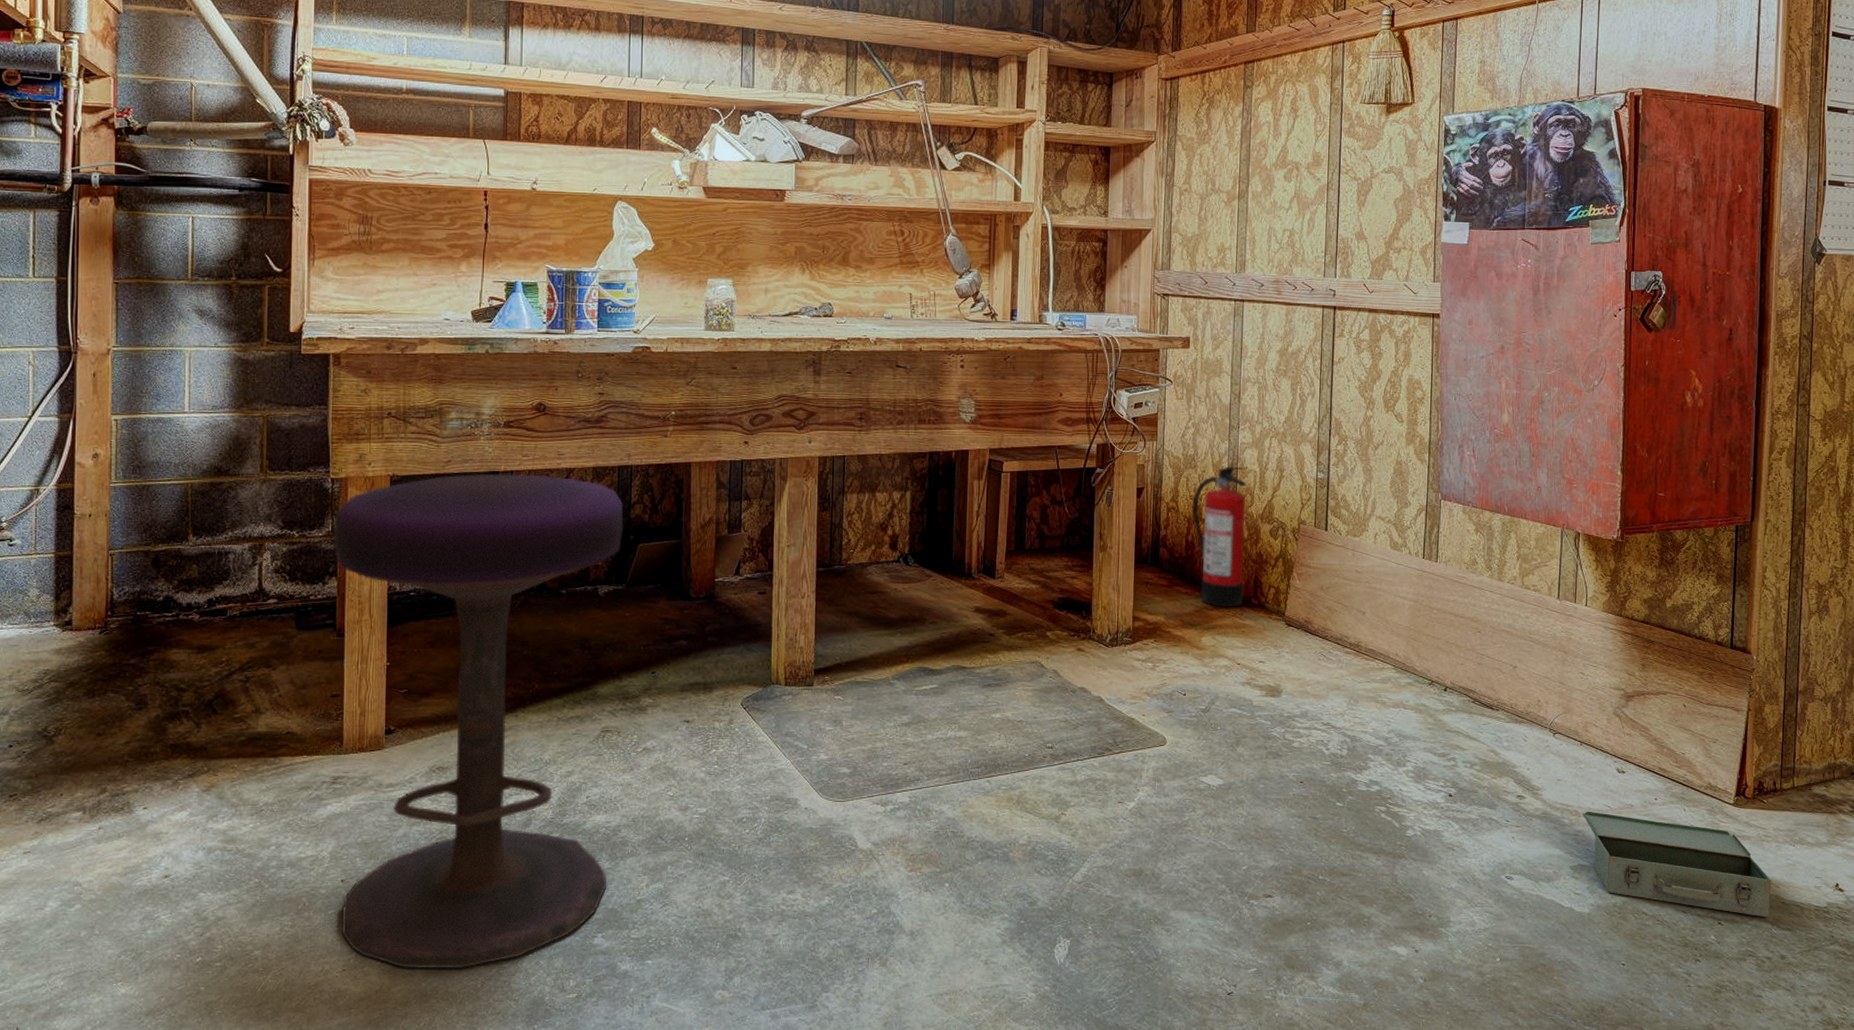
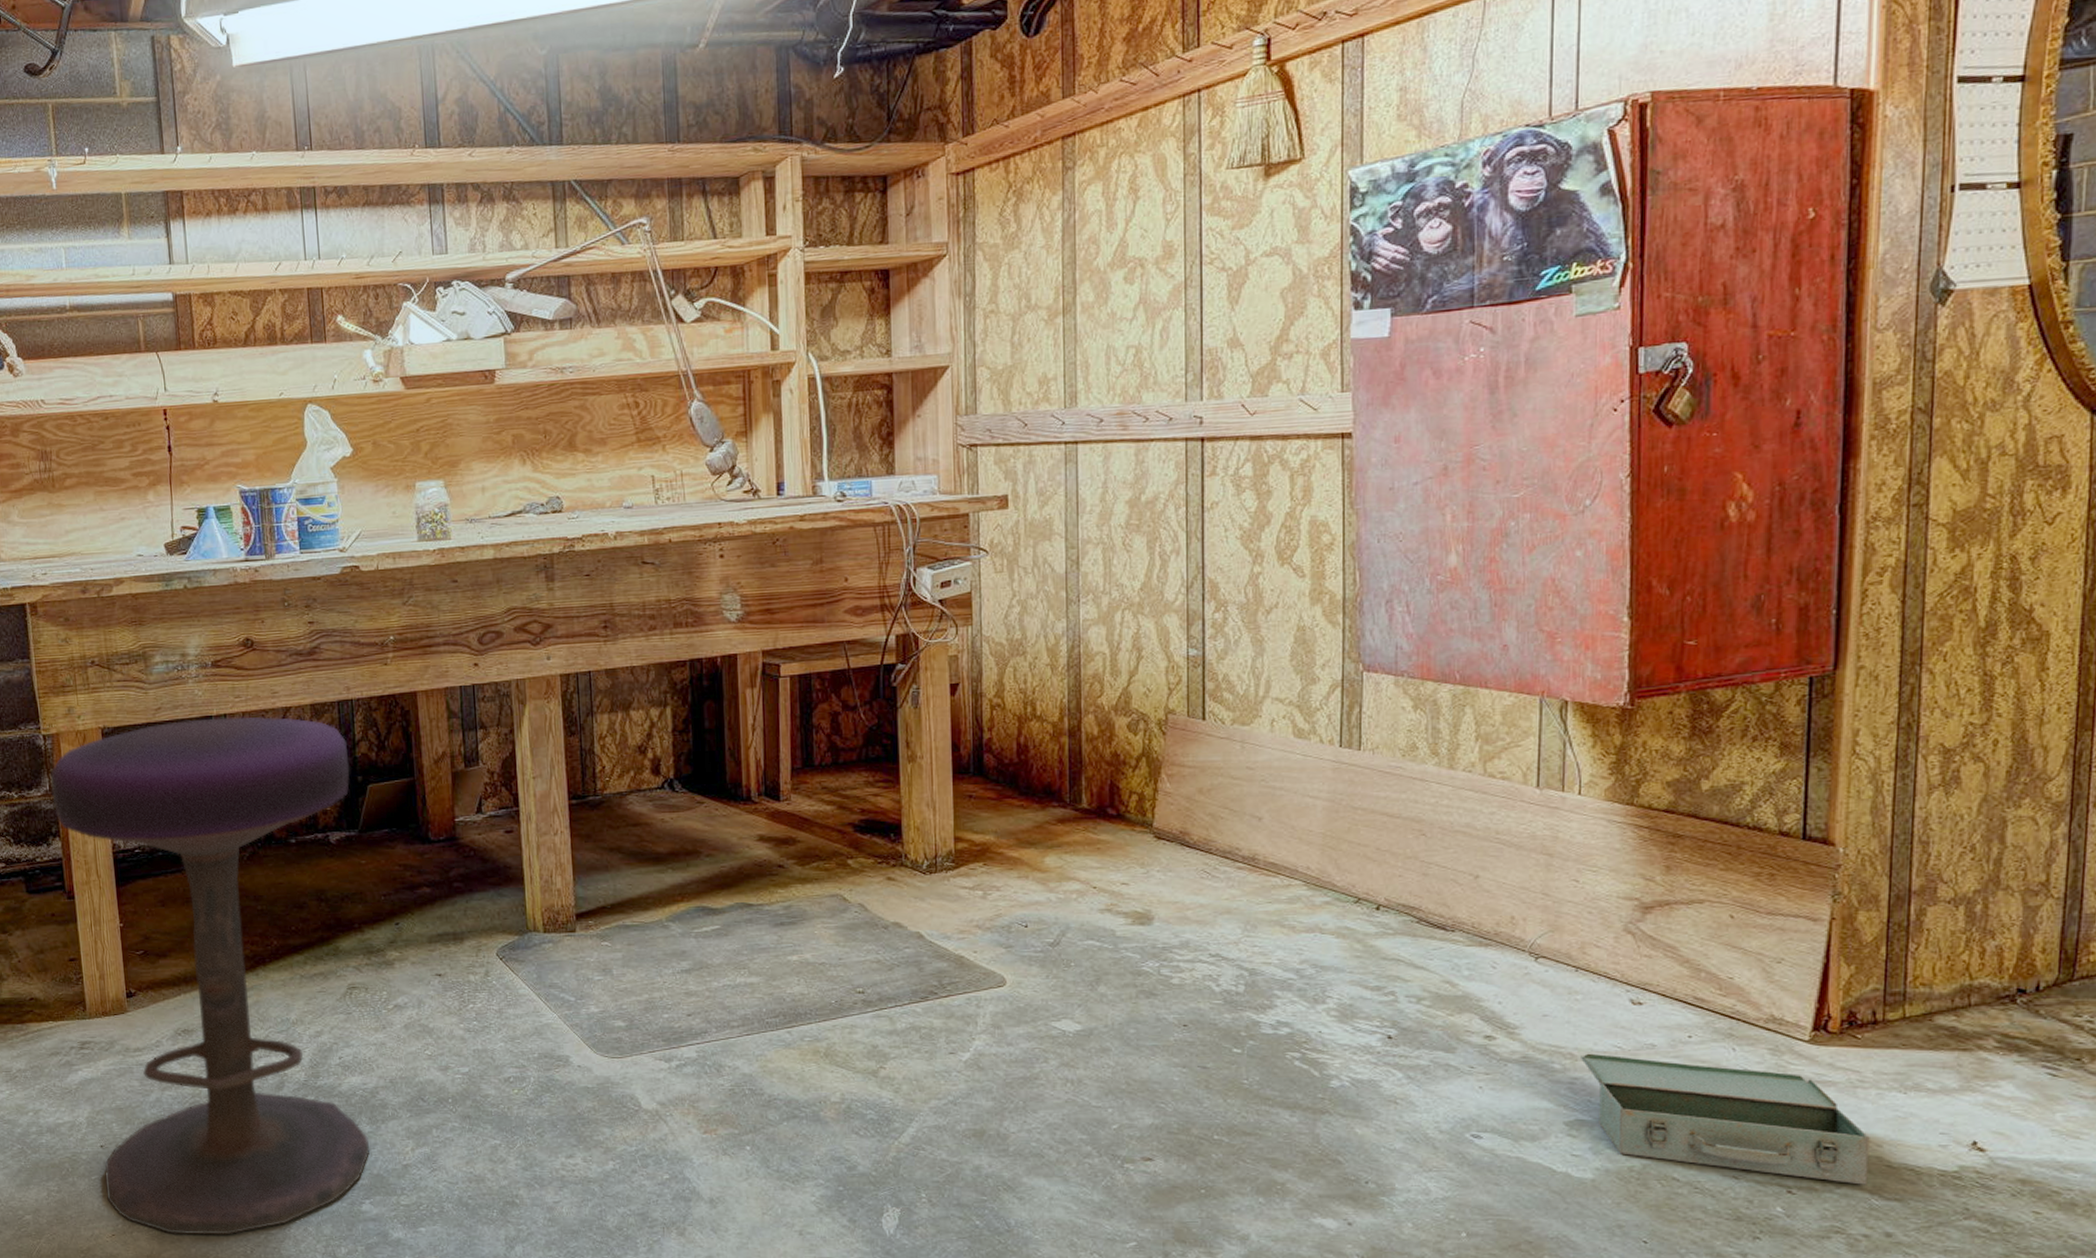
fire extinguisher: present [1192,466,1250,608] -> none [1023,648,1096,822]

